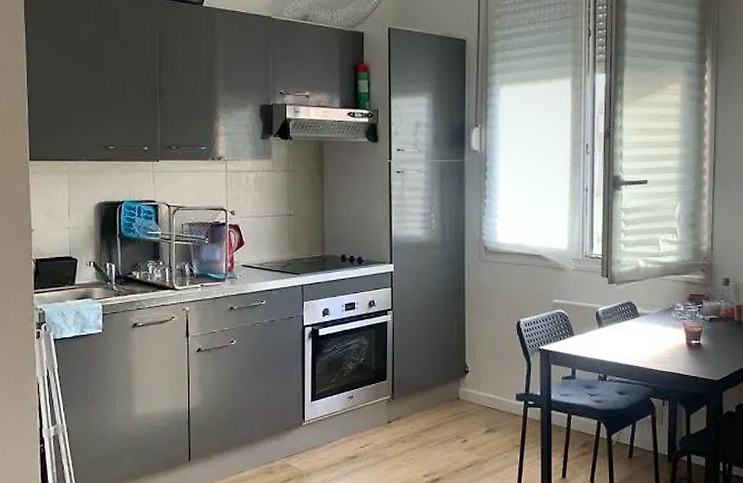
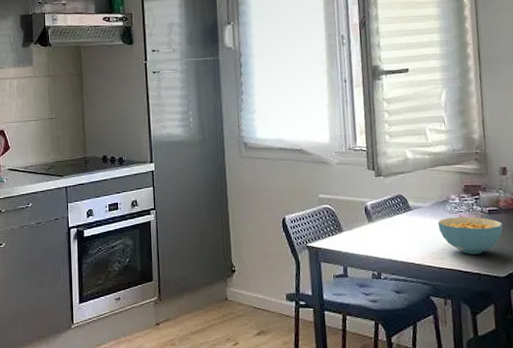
cereal bowl: none [662,324,722,359] -> present [437,217,503,255]

